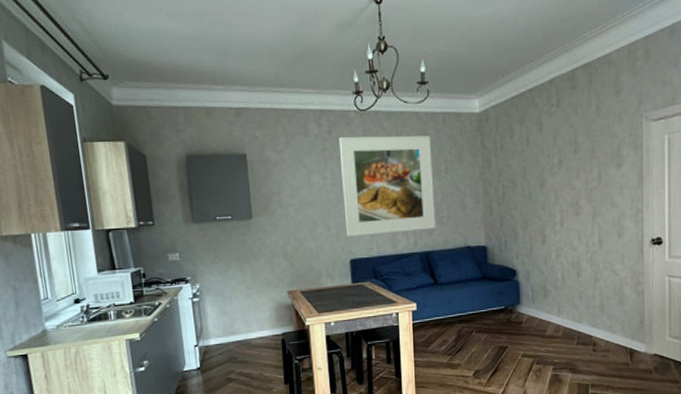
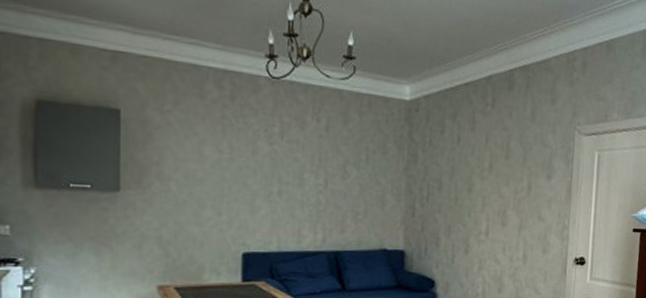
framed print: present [338,135,435,237] -> none [241,104,353,226]

